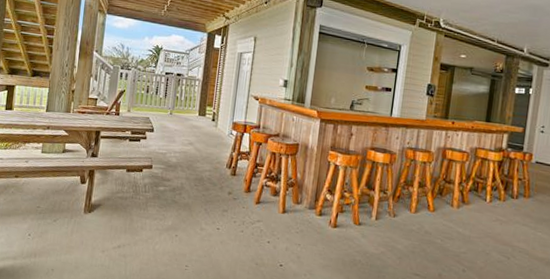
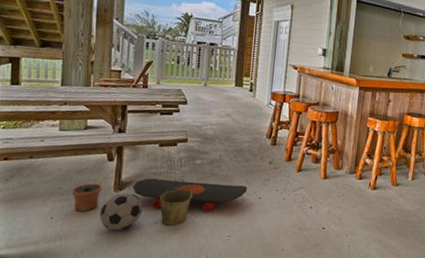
planter: none [47,204,74,231] -> present [72,183,103,212]
soccer ball: none [70,214,109,252] -> present [100,192,143,231]
skateboard: none [100,202,207,240] -> present [132,178,248,213]
bucket: none [123,204,154,251] -> present [159,179,192,226]

